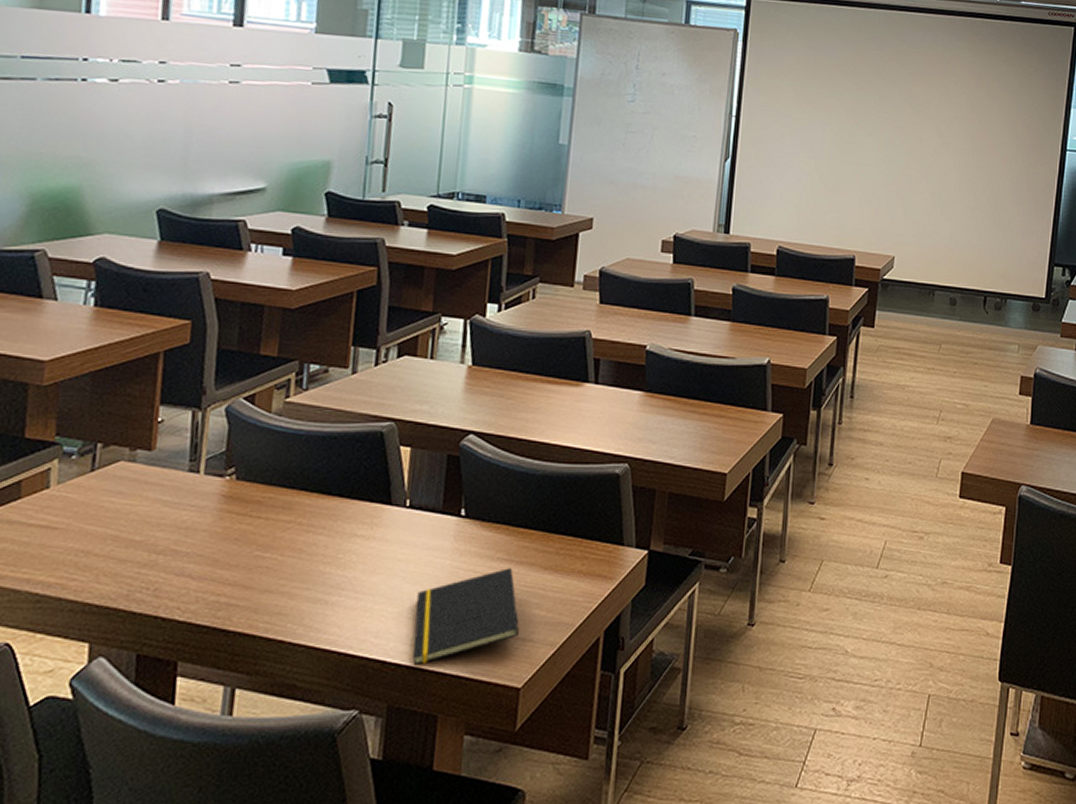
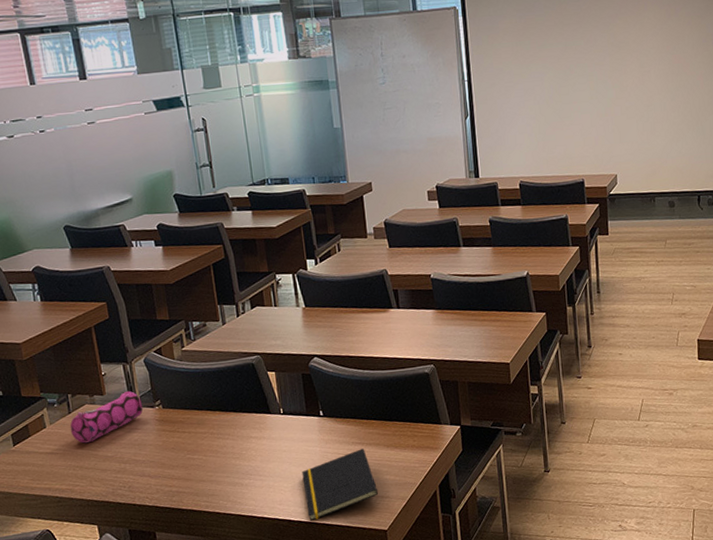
pencil case: none [86,448,207,518] -> present [70,390,143,444]

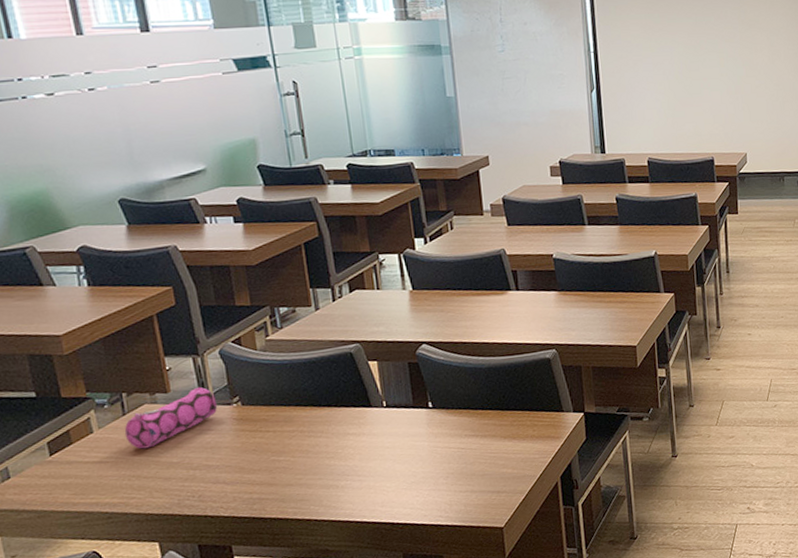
notepad: present [302,449,379,521] -> none [407,441,495,522]

